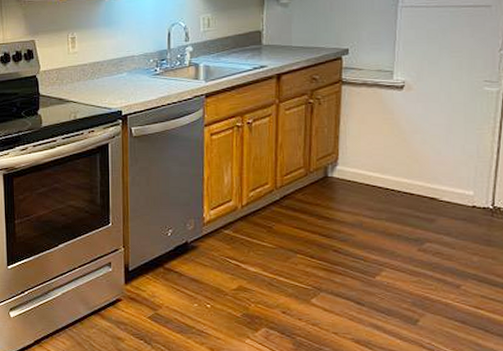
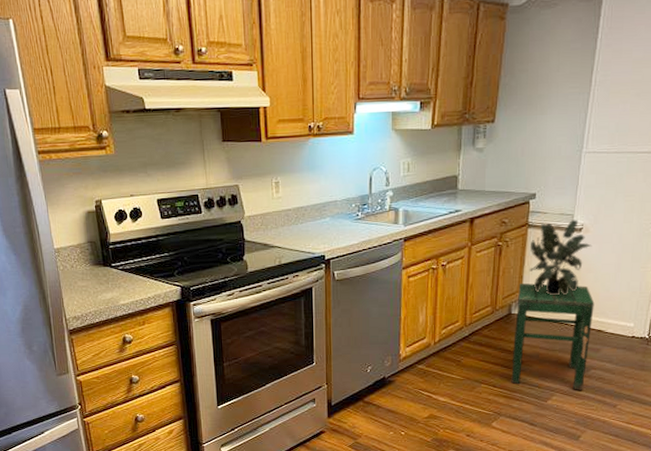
stool: none [331,143,424,266] -> present [511,282,595,390]
potted plant: none [345,76,417,158] -> present [529,219,592,296]

